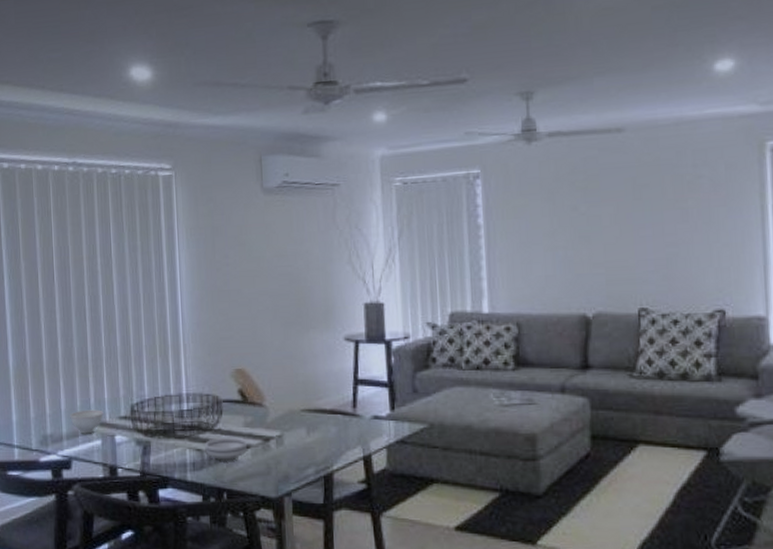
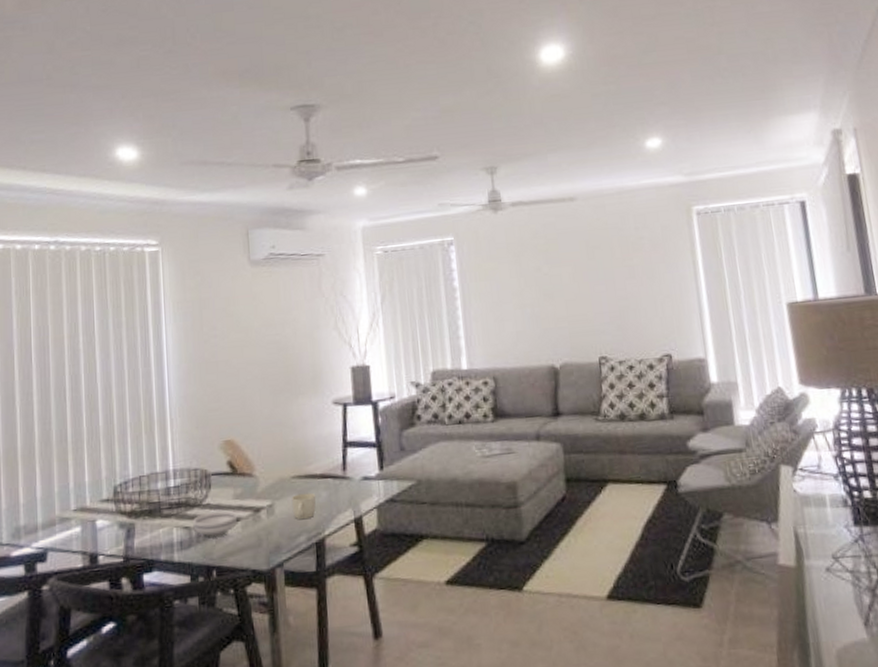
bowl: present [70,409,104,434] -> none [46,494,84,522]
mug: none [300,427,326,453] -> present [291,492,316,520]

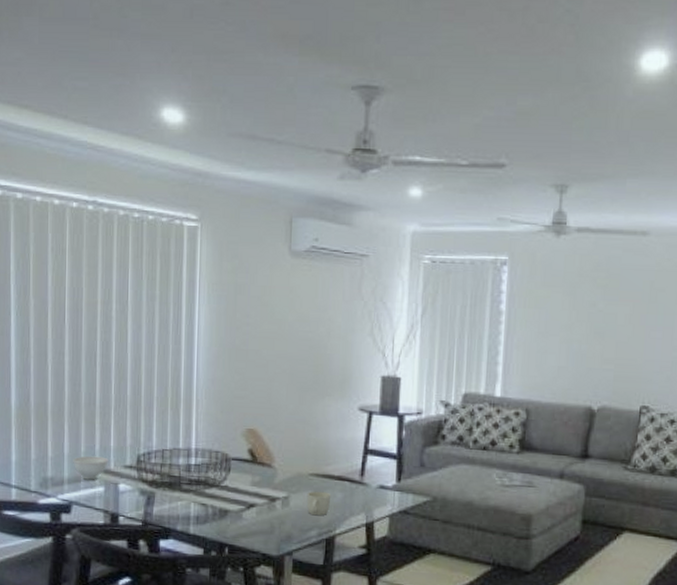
bowl: none [46,494,84,522] -> present [73,455,109,480]
bowl: present [193,510,238,537] -> none [210,494,254,518]

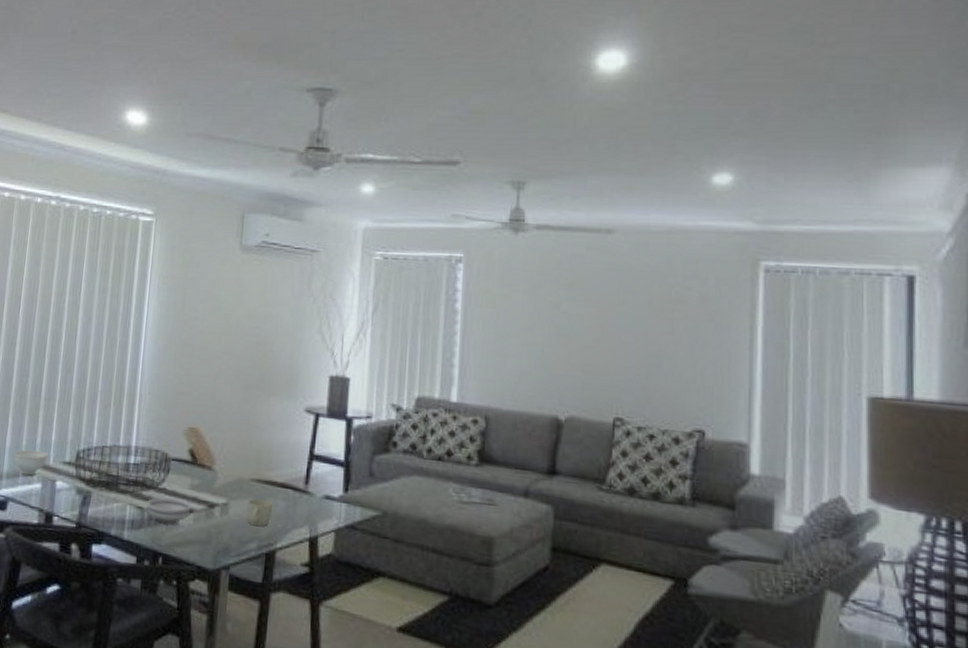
bowl: none [210,494,254,518] -> present [146,497,192,524]

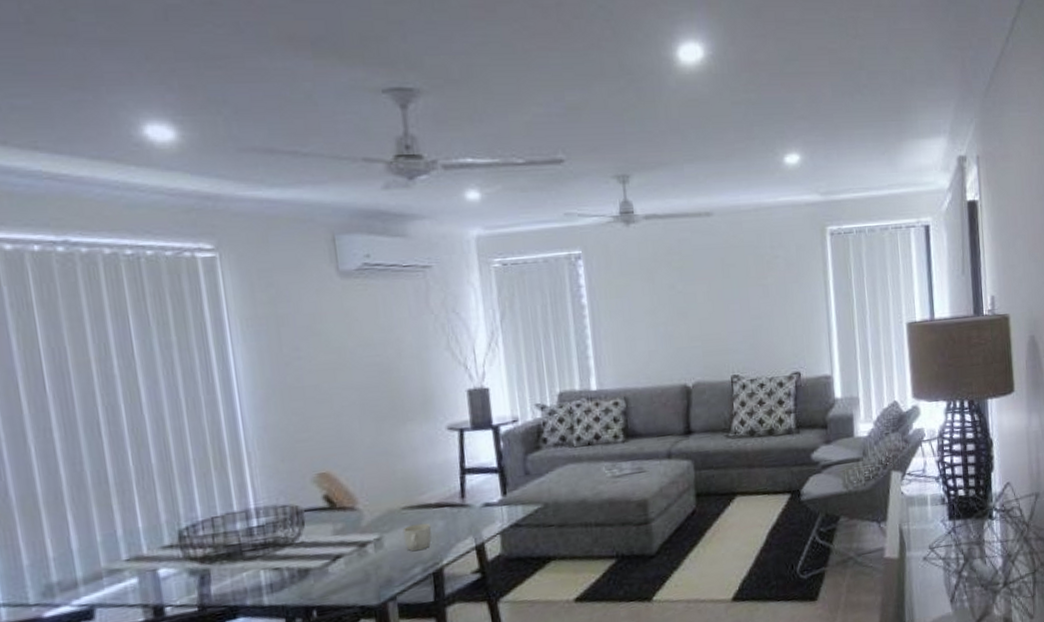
bowl: present [13,449,48,476] -> none [86,542,139,575]
bowl: present [146,497,192,524] -> none [284,547,340,577]

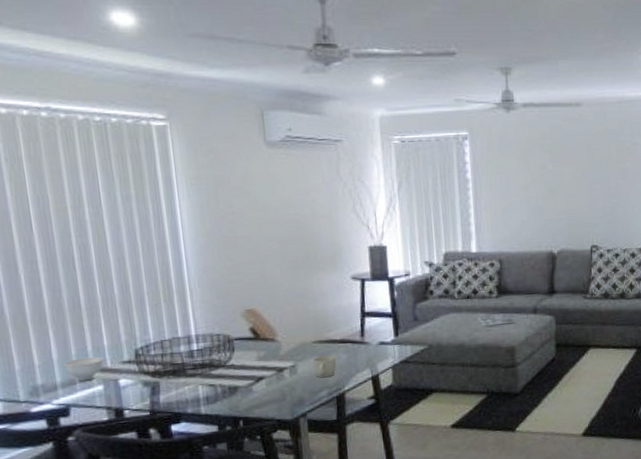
bowl: none [86,542,139,575] -> present [64,356,104,381]

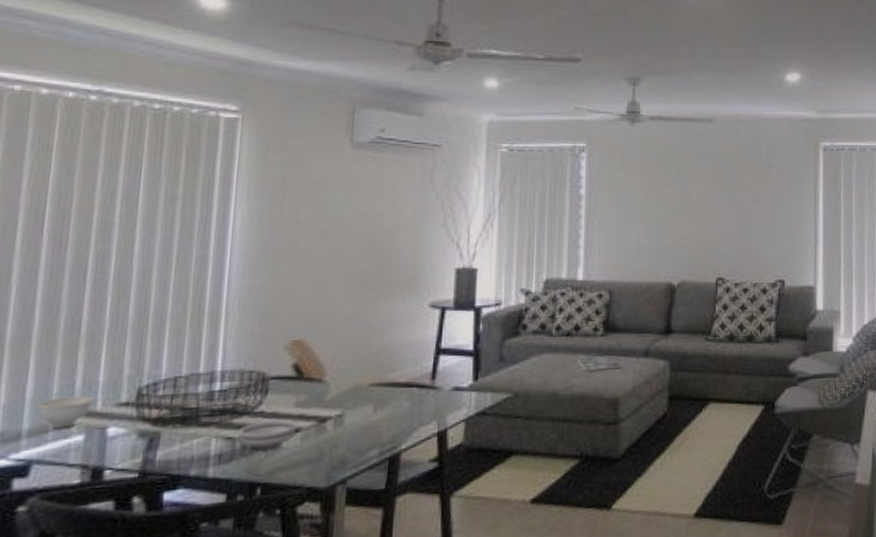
bowl: none [218,370,262,393] -> present [238,419,298,450]
mug: present [313,355,337,378] -> none [365,402,397,432]

